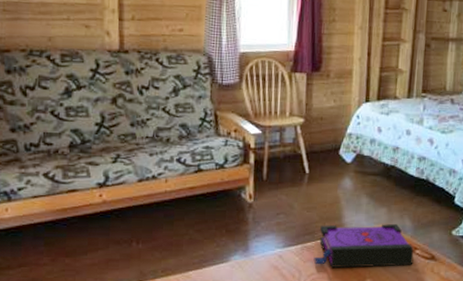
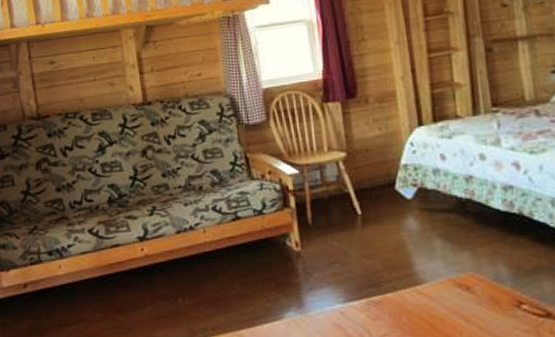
board game: present [313,223,414,269] -> none [384,271,521,328]

